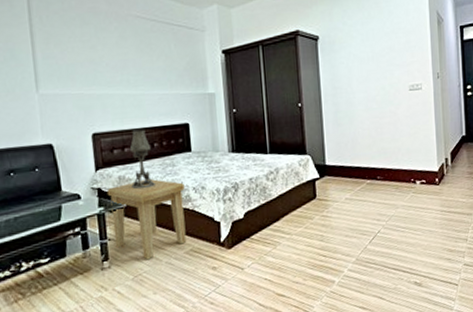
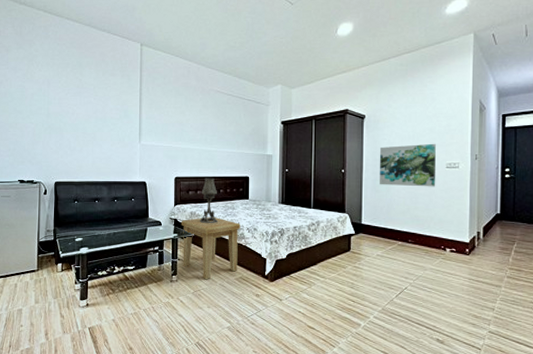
wall art: none [337,63,401,118] -> present [379,143,436,187]

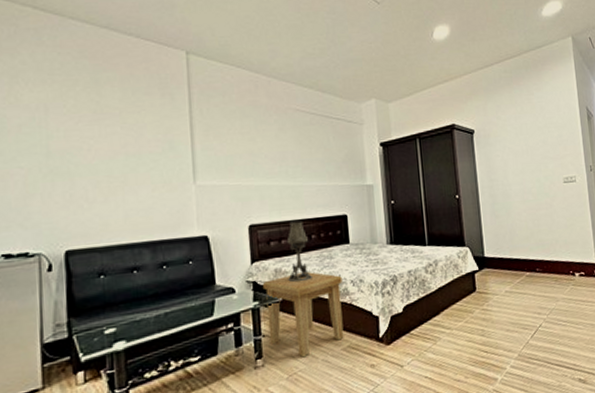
wall art: present [379,143,436,187] -> none [493,156,556,209]

